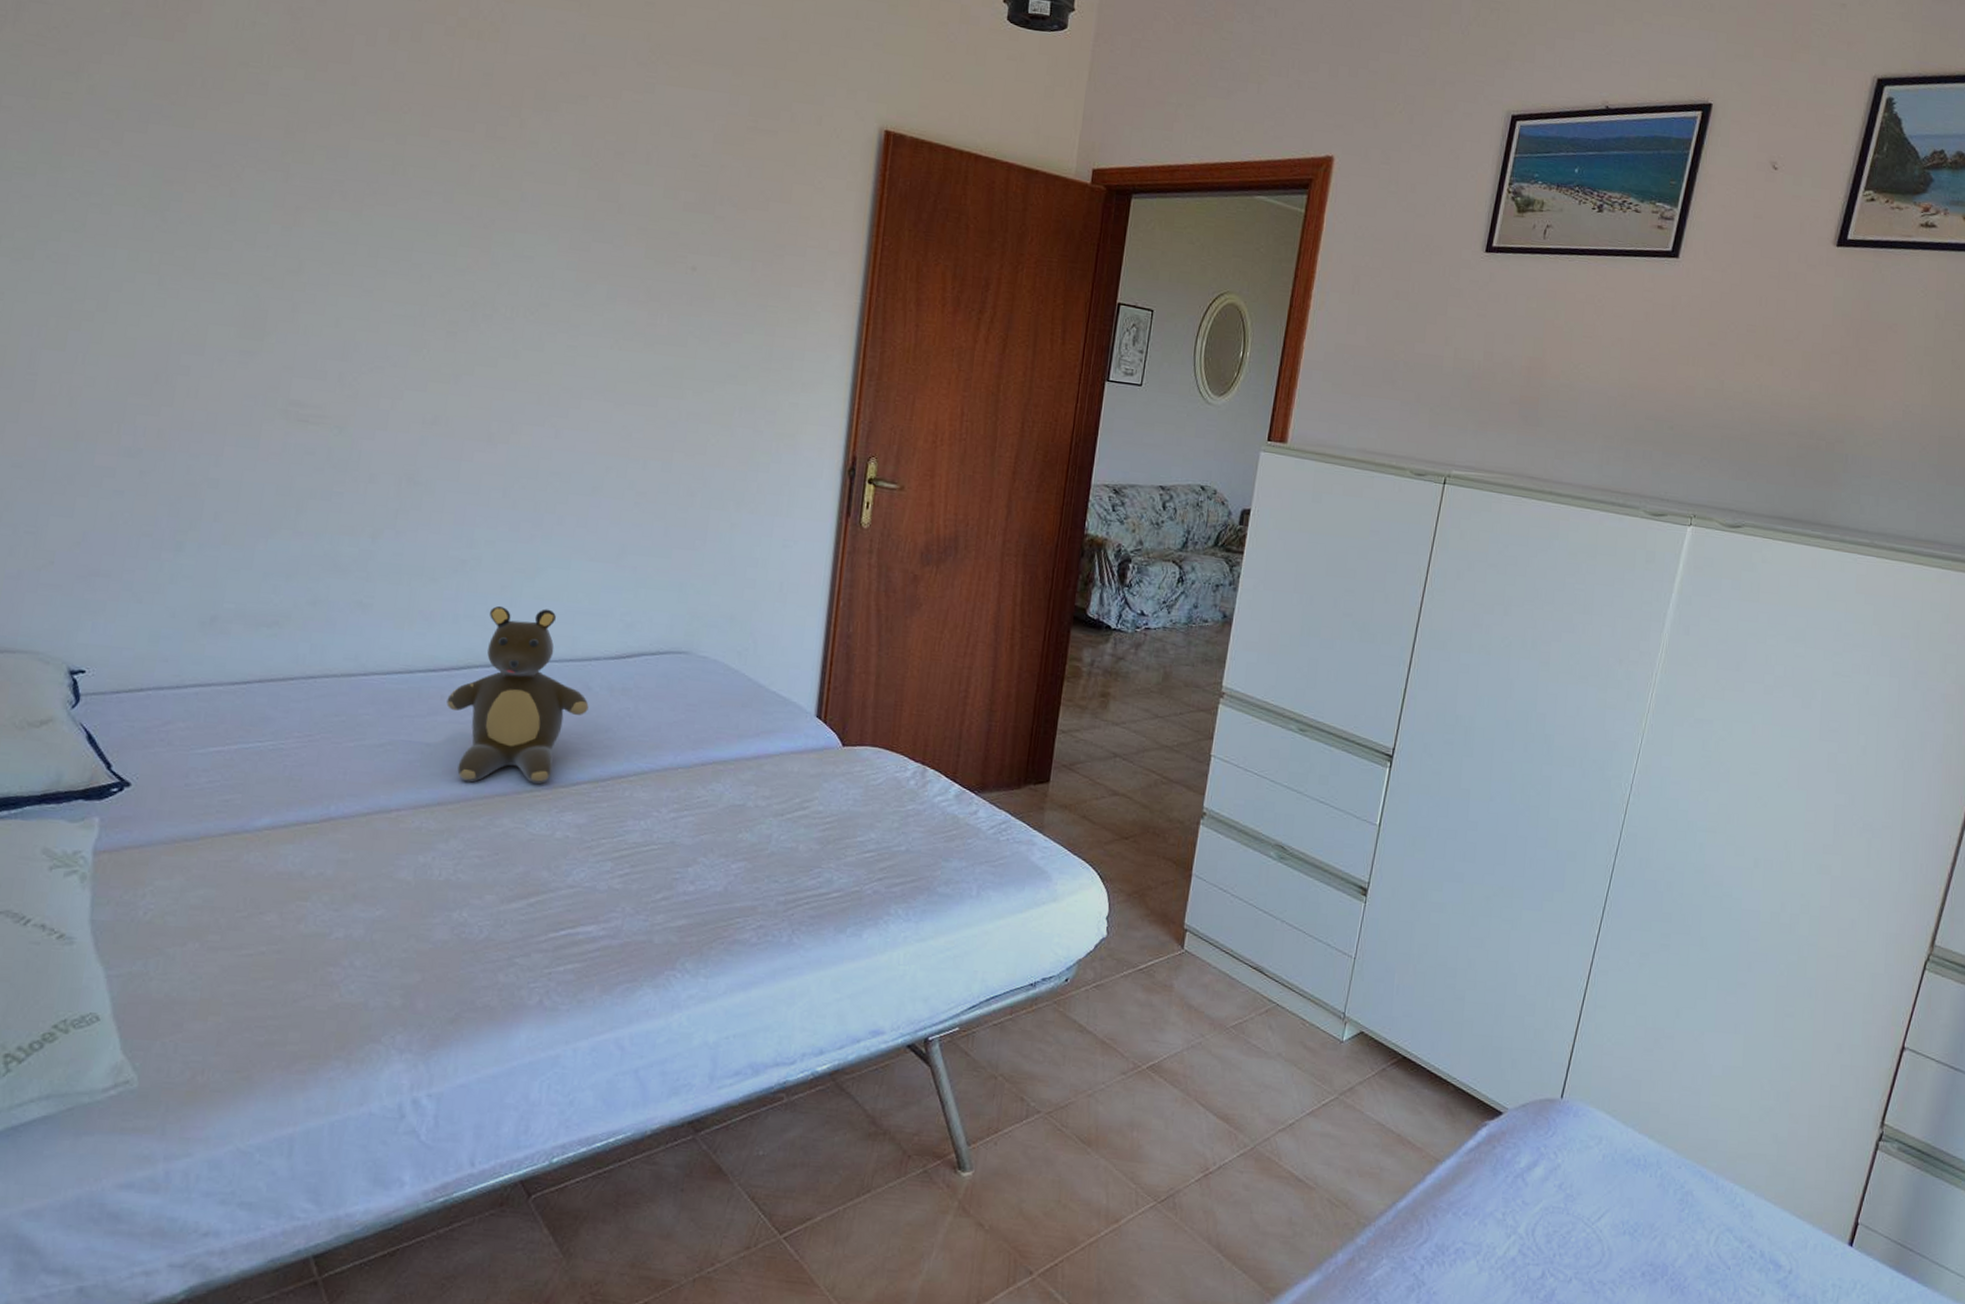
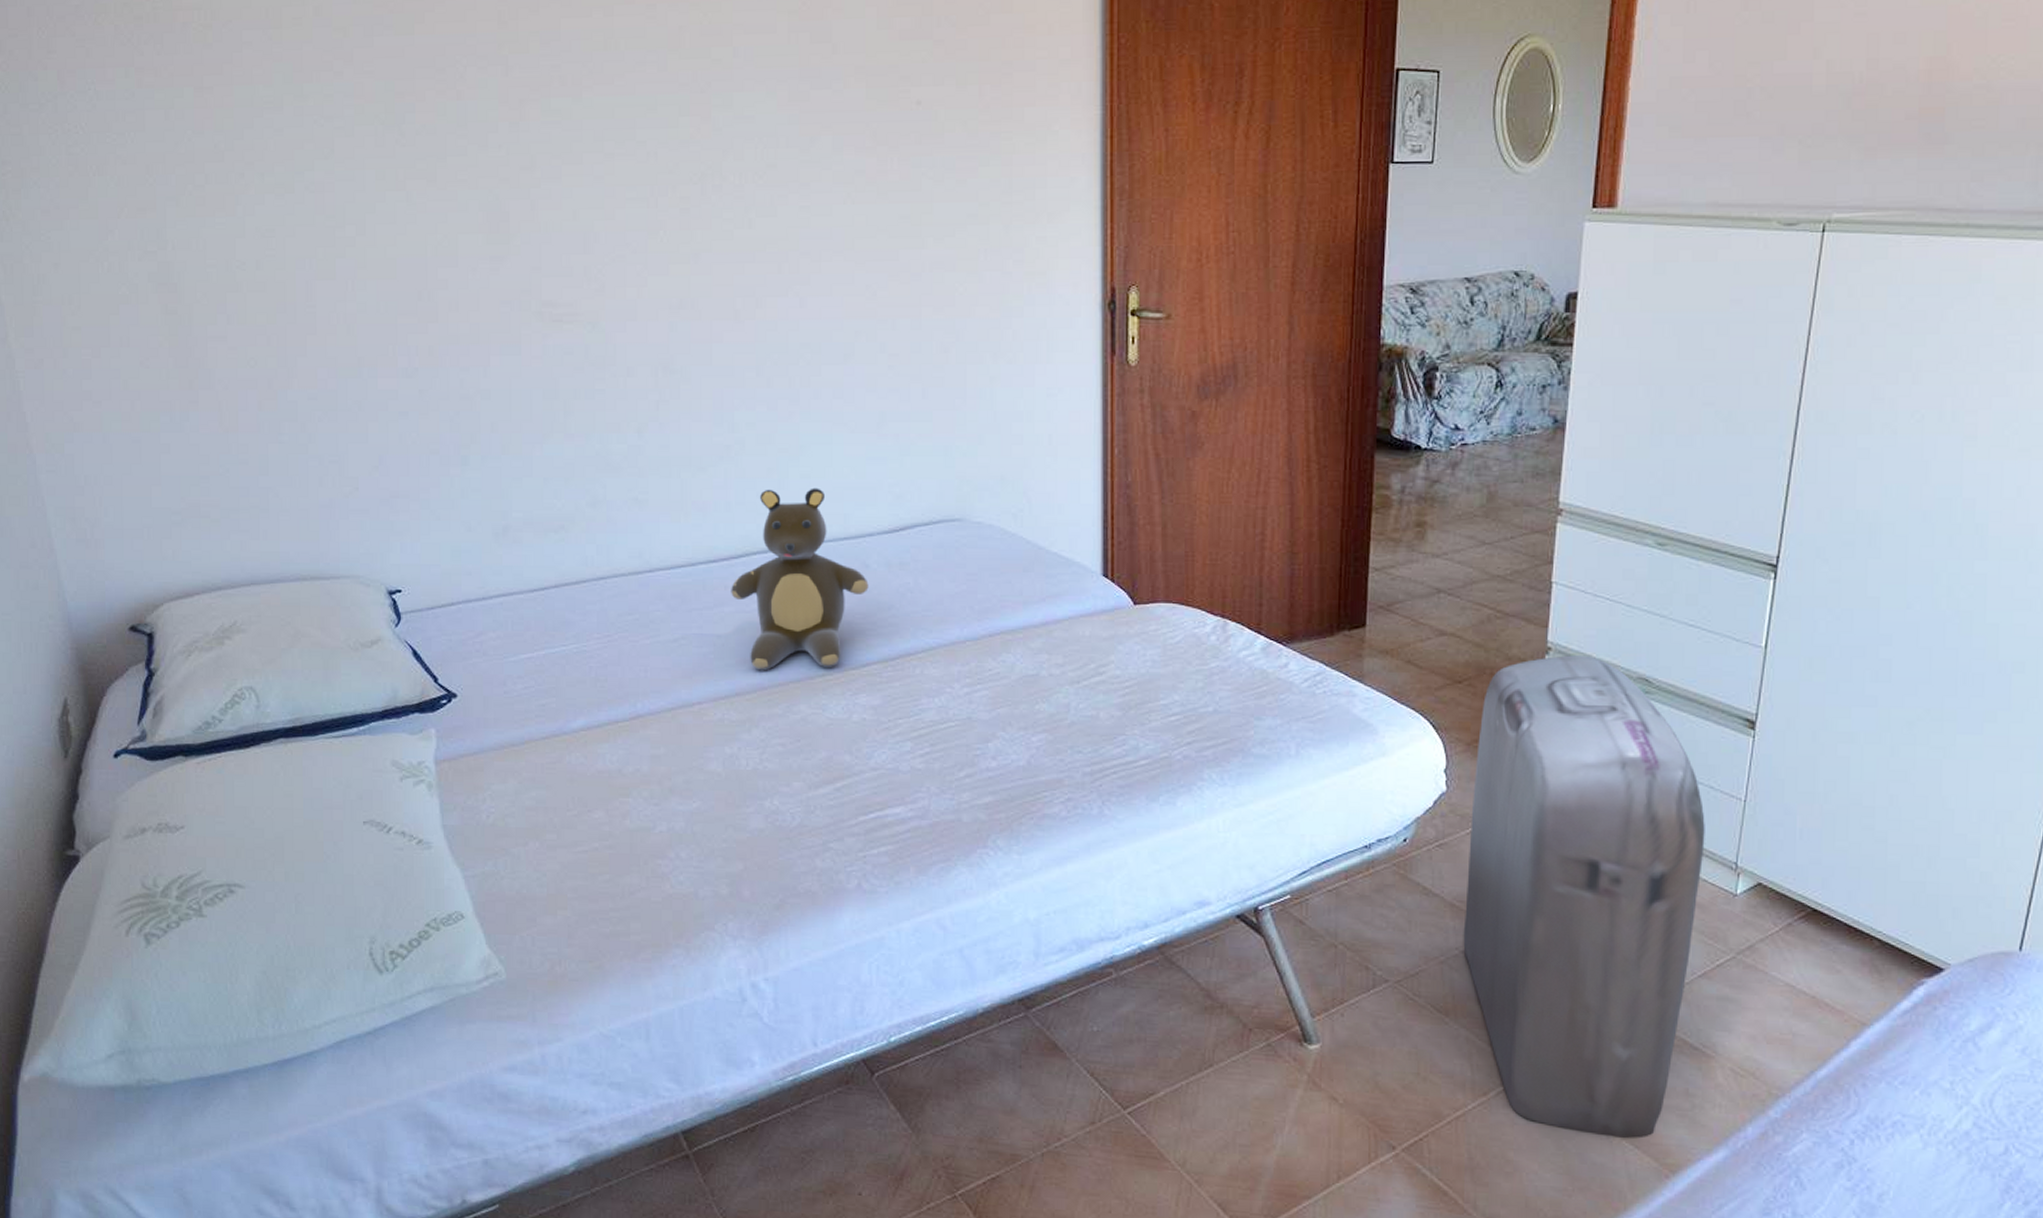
suitcase: none [1109,820,1322,1264] -> present [1463,655,1705,1139]

